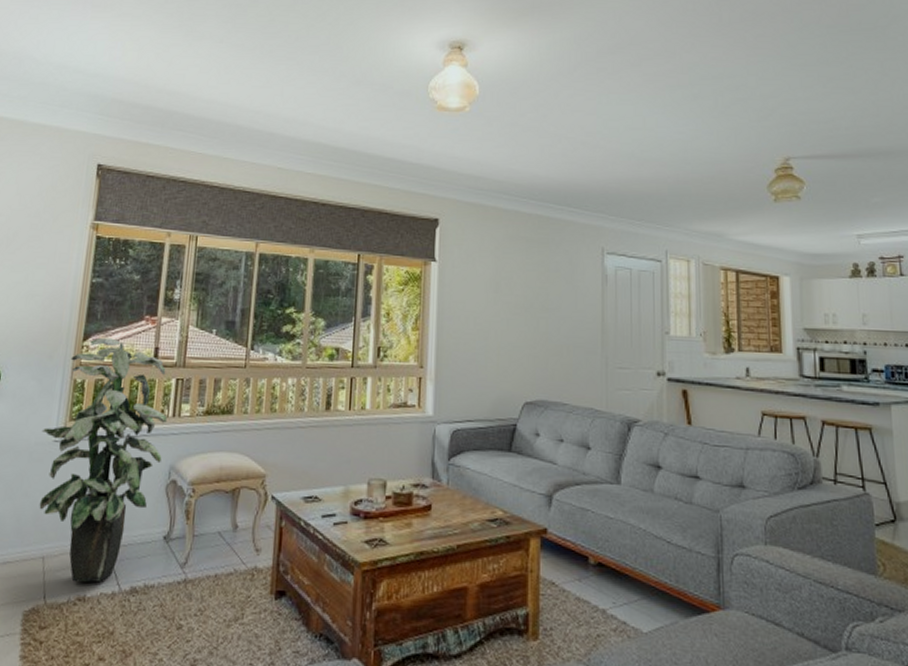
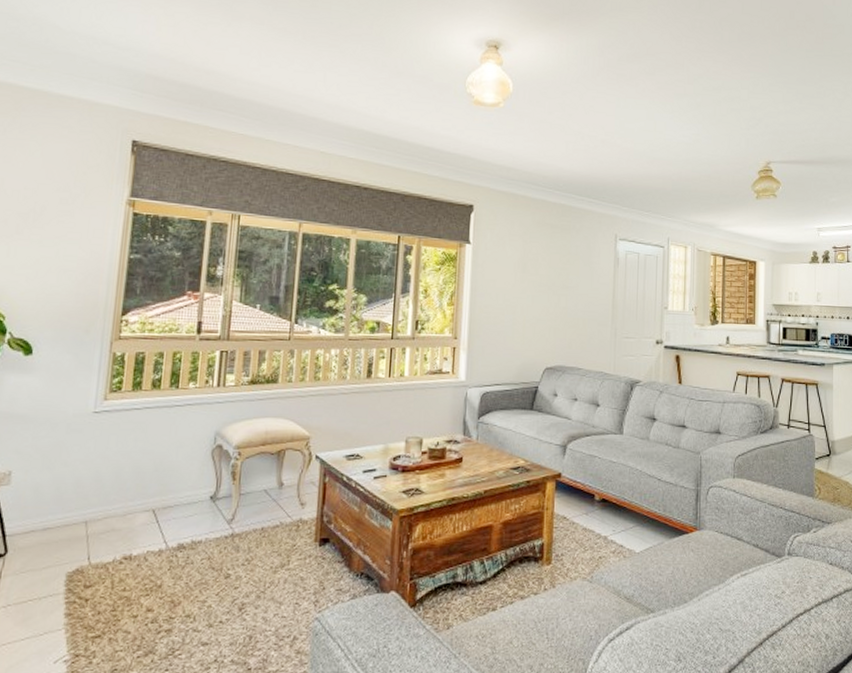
indoor plant: present [39,337,167,582] -> none [80,312,212,543]

